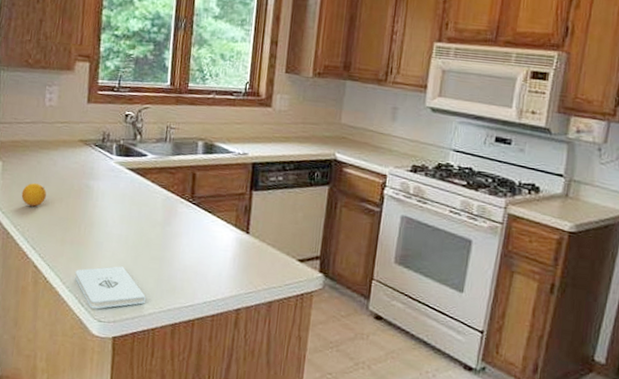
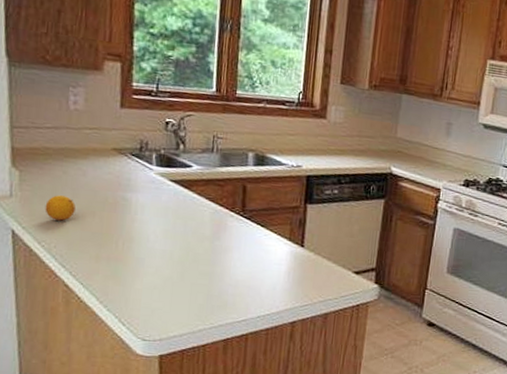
notepad: present [75,266,146,309] -> none [113,283,195,328]

